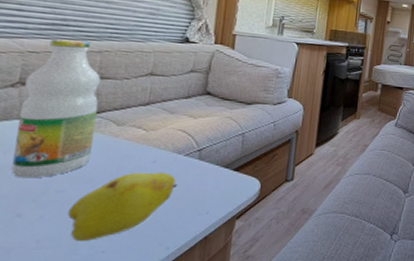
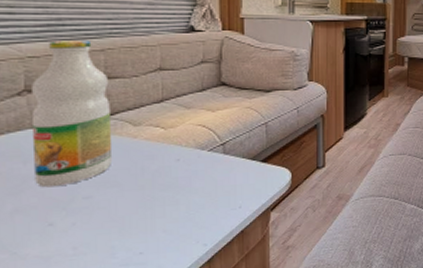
fruit: present [67,172,178,241] -> none [98,170,206,245]

